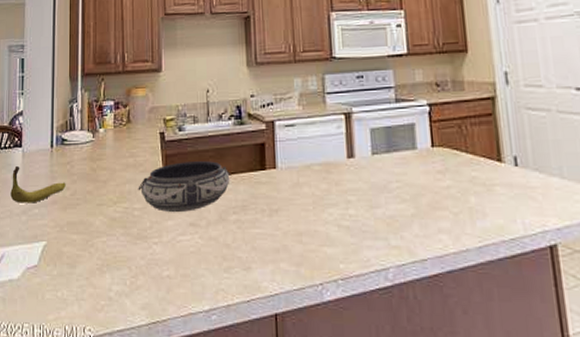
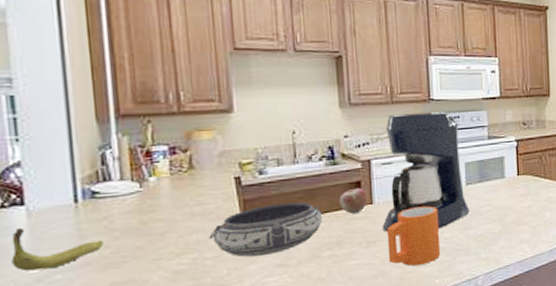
apple: none [245,150,271,177] -> present [339,187,368,214]
coffee maker: none [284,71,377,204] -> present [382,112,470,232]
mug: none [289,176,346,243] -> present [386,206,441,266]

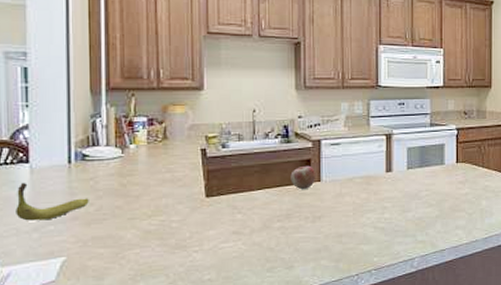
bowl: present [209,202,324,257] -> none [176,176,277,223]
coffee maker: present [382,112,470,232] -> none [327,98,410,209]
mug: present [386,206,441,266] -> none [331,187,380,243]

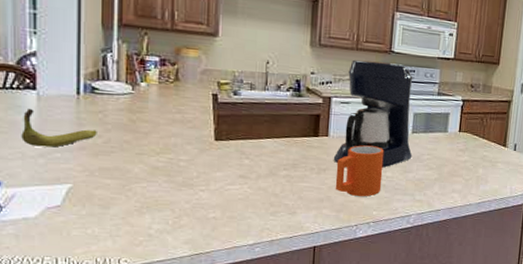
apple: present [290,165,316,189] -> none [299,120,324,142]
coffee maker: none [327,98,410,209] -> present [333,59,413,168]
mug: none [331,187,380,243] -> present [335,145,385,196]

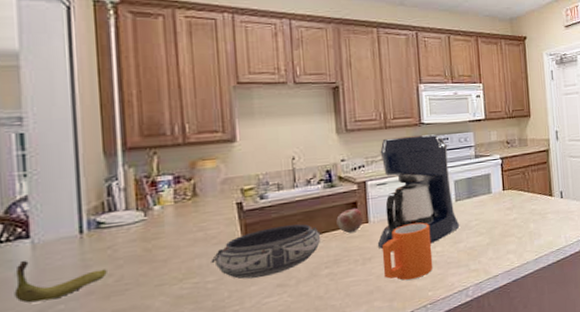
bowl: none [185,123,285,166] -> present [211,224,323,280]
apple: none [299,120,324,142] -> present [336,207,364,233]

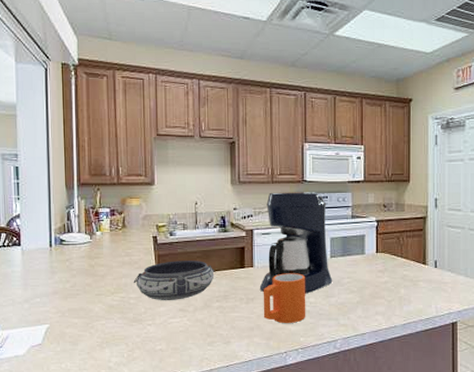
banana: present [14,260,107,303] -> none [11,261,66,294]
apple: present [336,207,364,233] -> none [227,252,249,273]

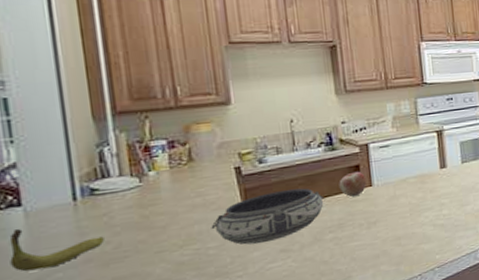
banana: none [11,261,66,294] -> present [9,228,105,272]
apple: none [227,252,249,273] -> present [339,171,367,197]
coffee maker: present [259,192,333,294] -> none [382,94,467,212]
mug: present [263,273,306,323] -> none [386,185,440,244]

